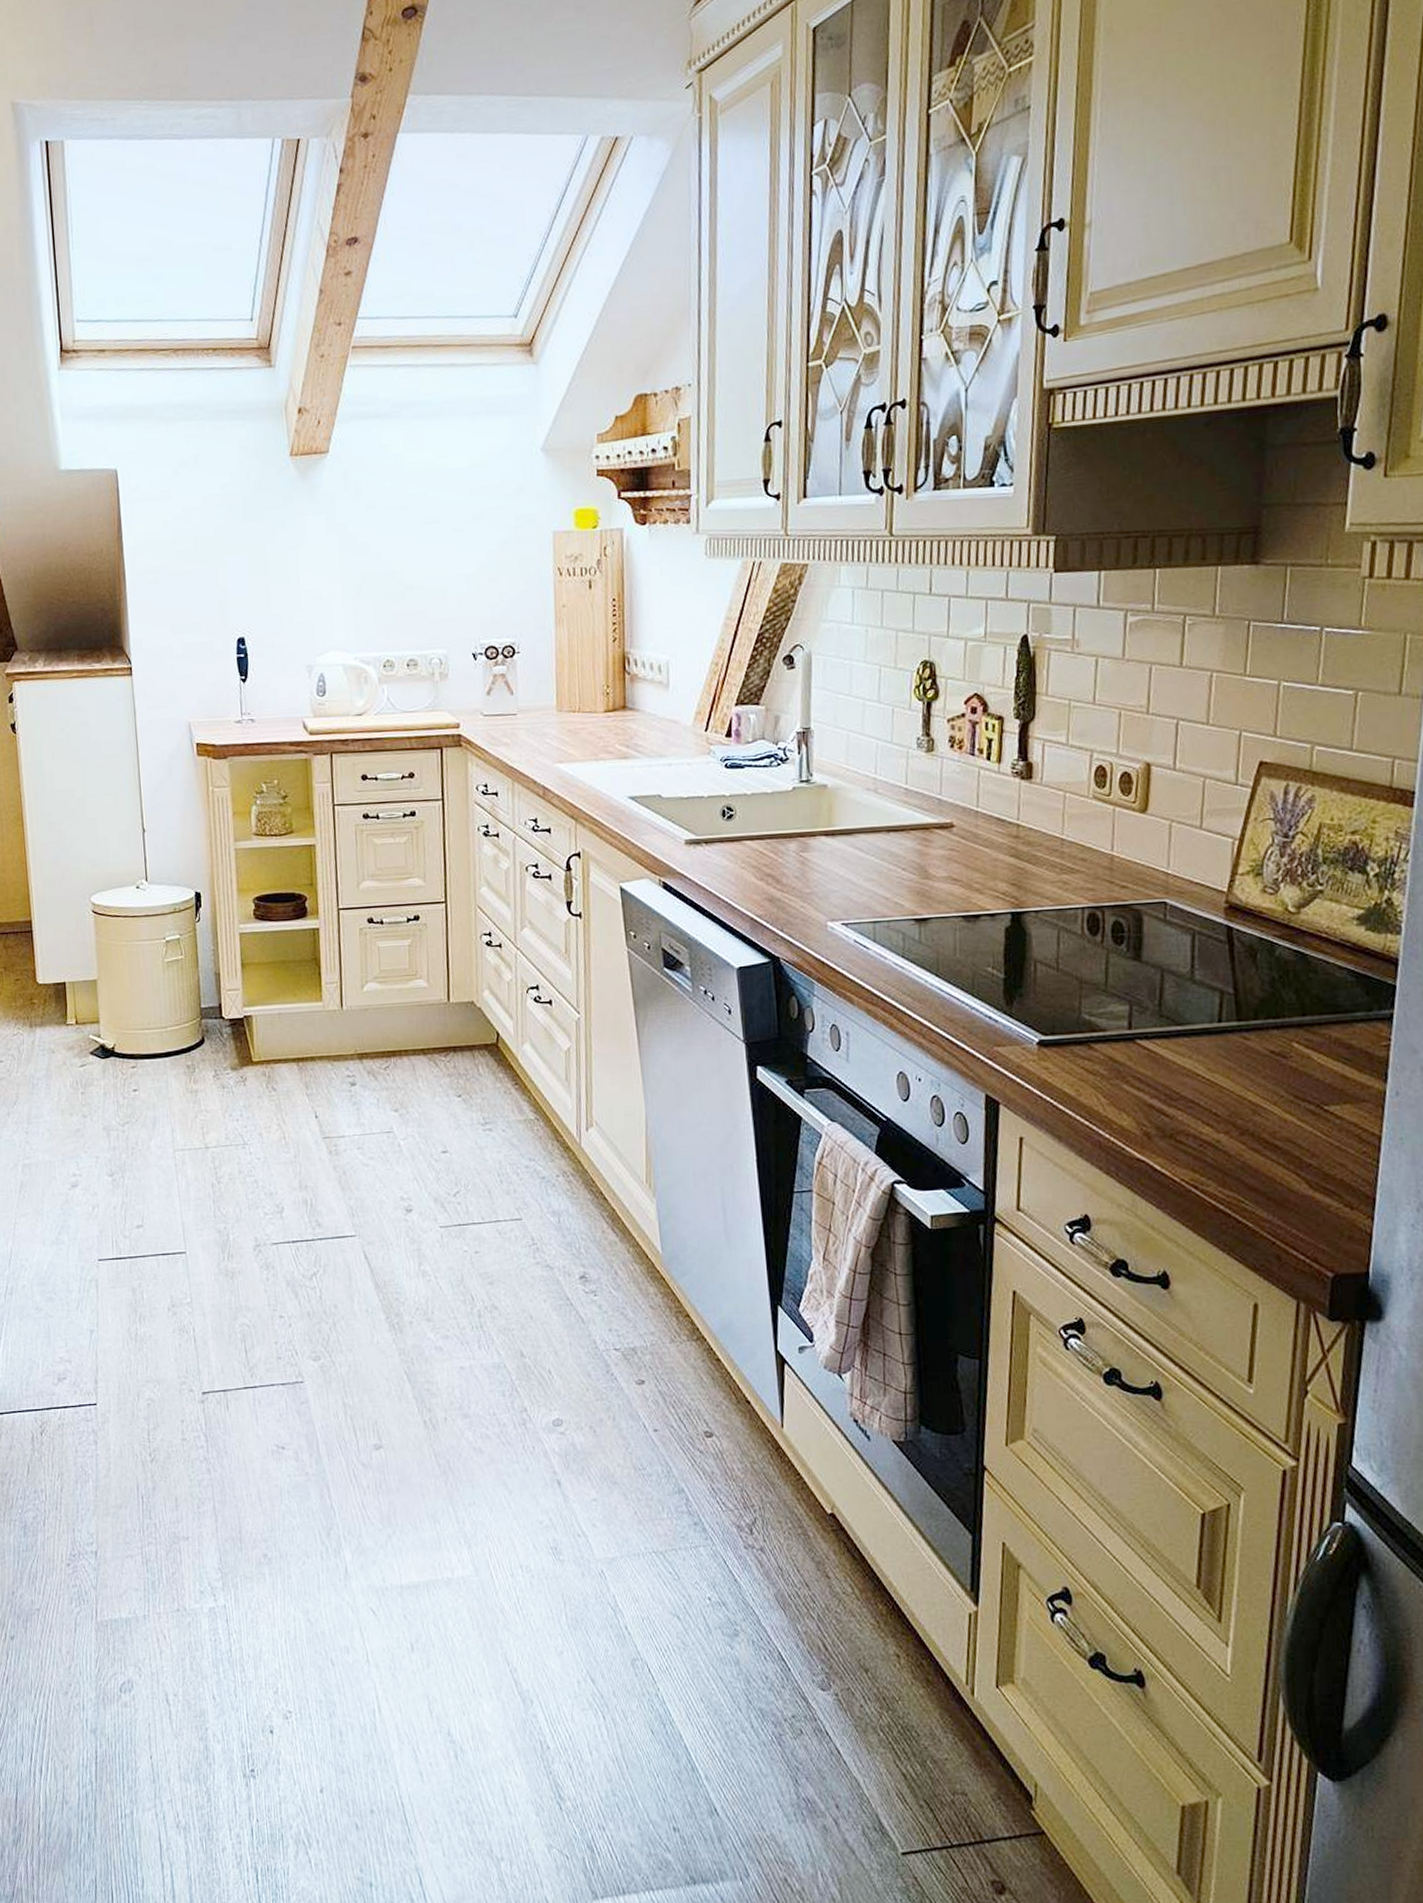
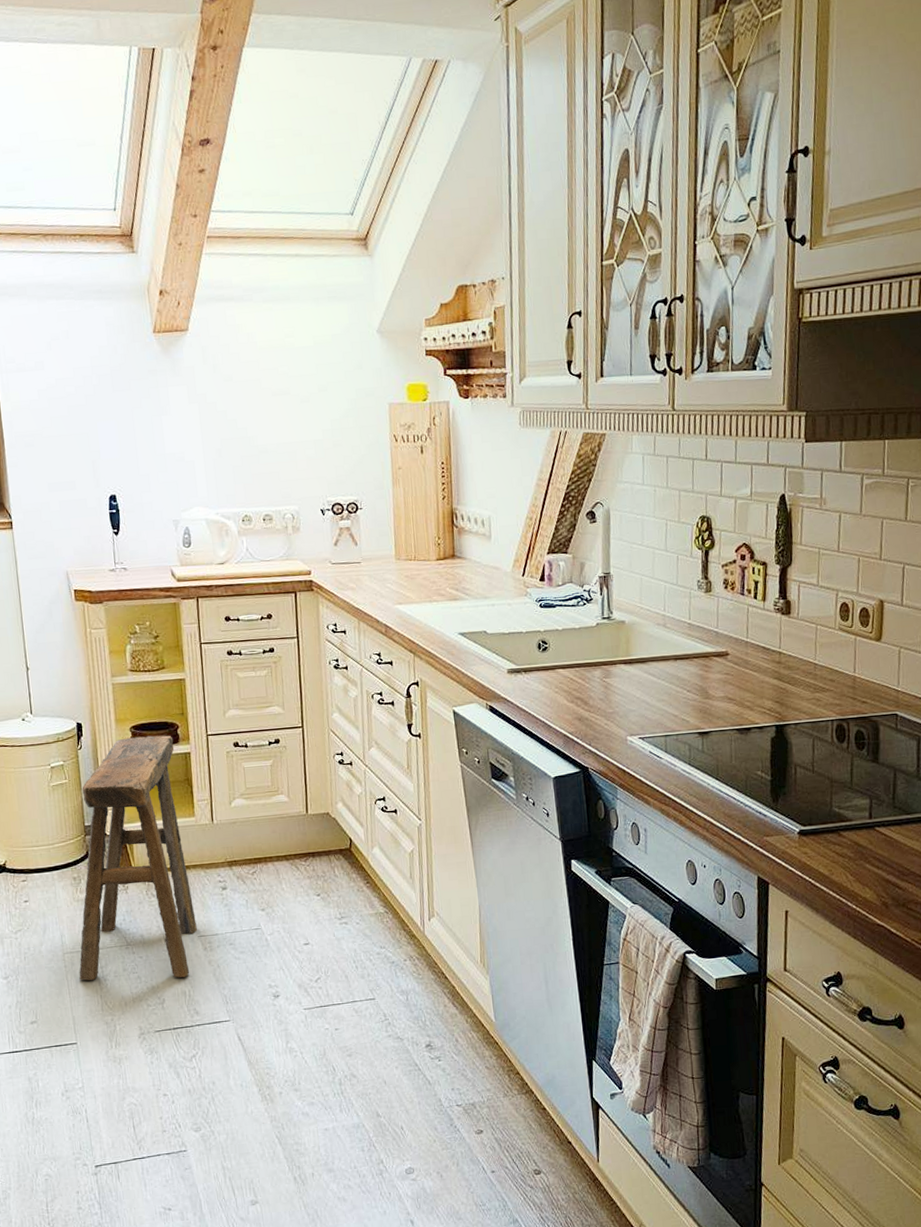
stool: none [190,908,321,1184] -> present [79,735,197,981]

